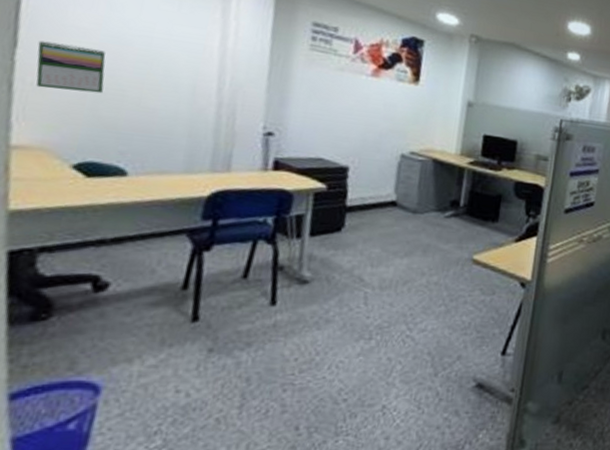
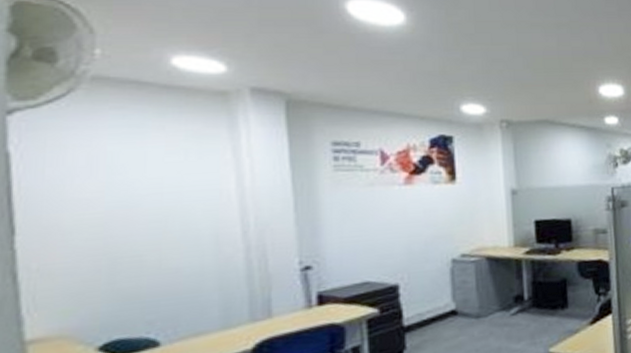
calendar: present [36,40,106,94] -> none [38,218,118,272]

